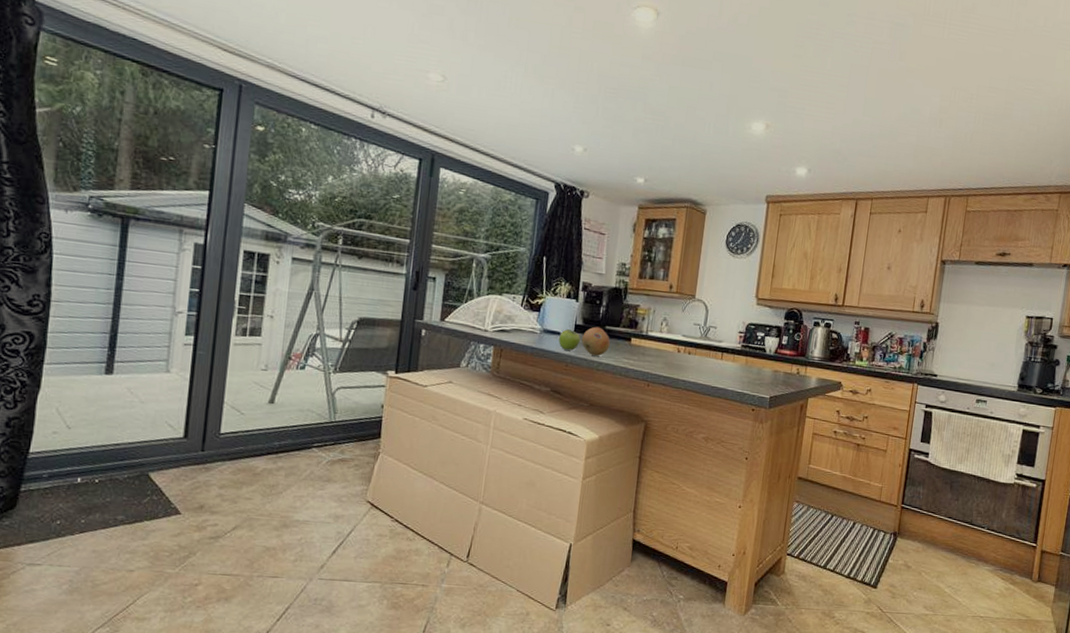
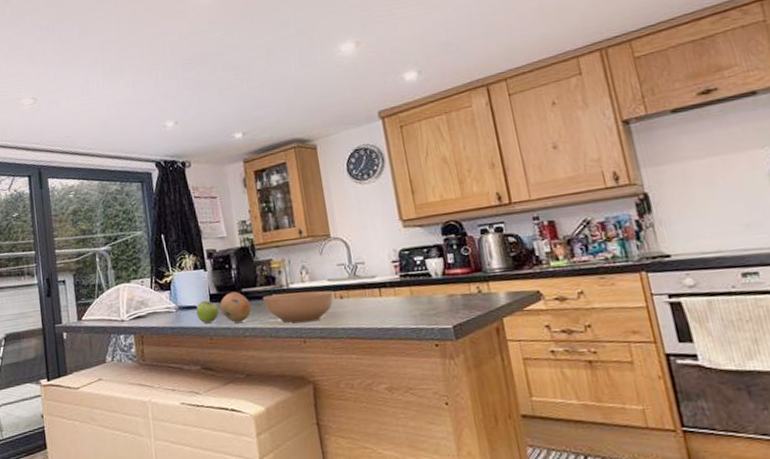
bowl: none [622,337,684,369] -> present [262,290,334,323]

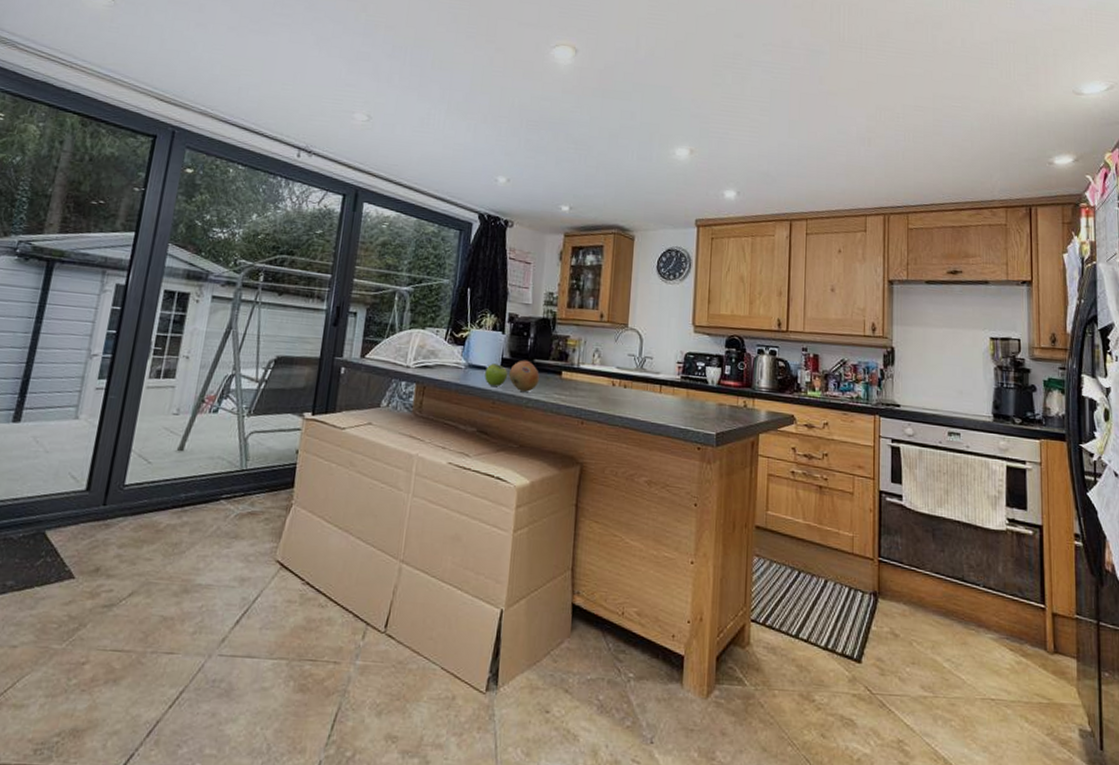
bowl: present [262,290,334,323] -> none [552,371,619,404]

